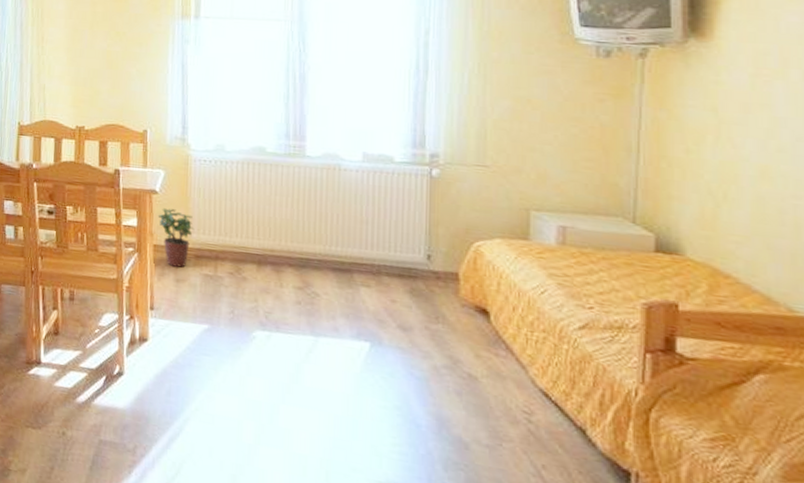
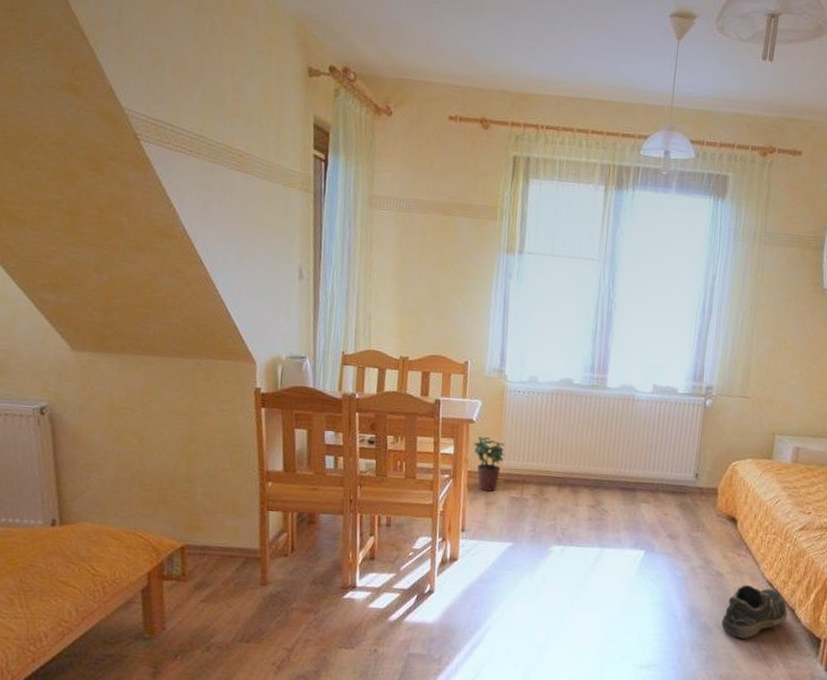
shoe: none [482,392,576,462] -> present [721,585,788,640]

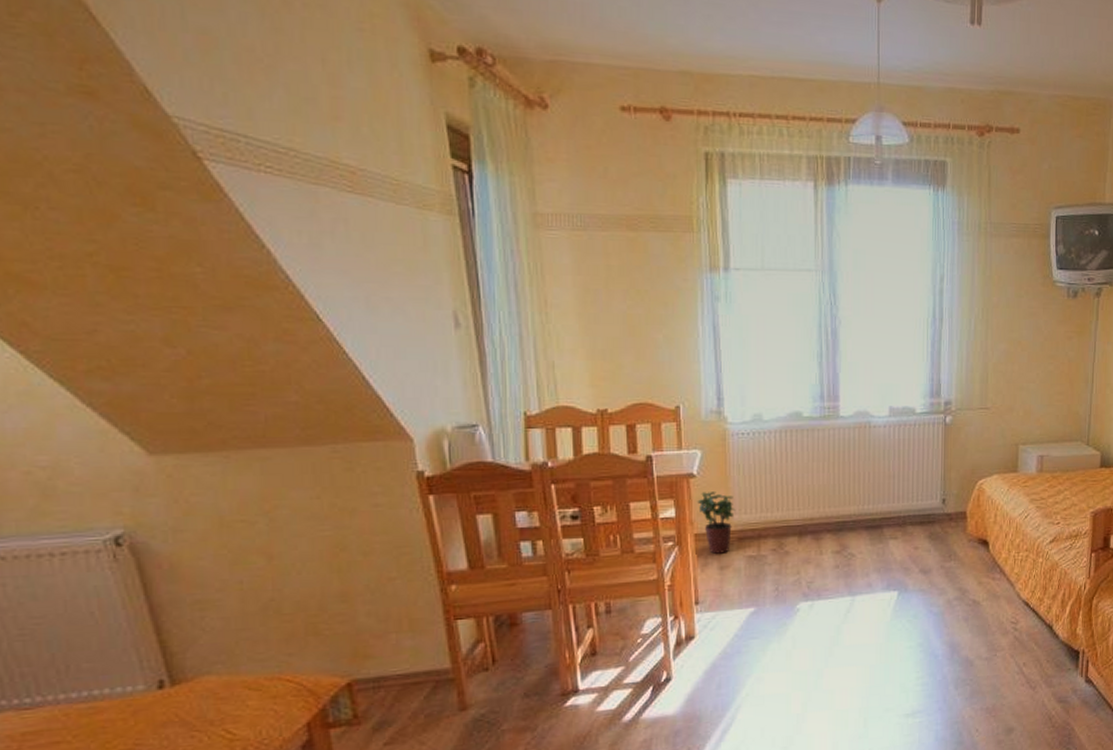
shoe: present [721,585,788,640] -> none [983,609,1046,666]

